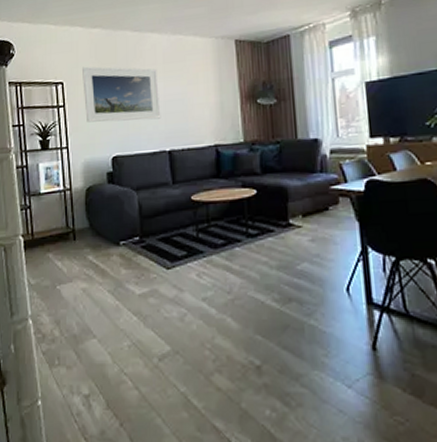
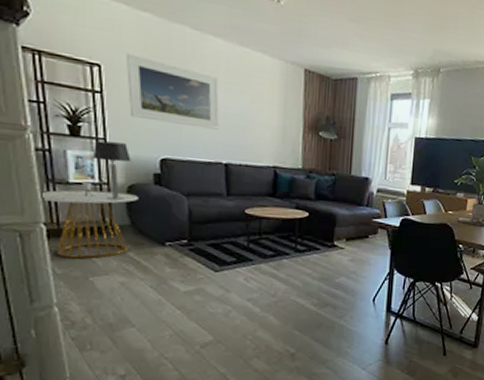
side table: none [18,190,95,268] -> present [39,182,139,259]
table lamp: none [59,148,88,204] -> present [93,140,131,200]

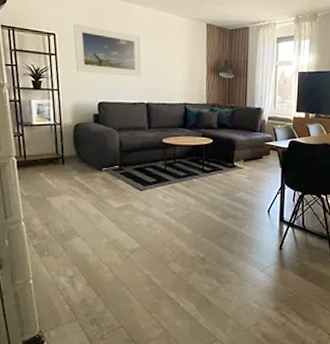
side table: present [39,182,139,259] -> none [12,123,83,183]
table lamp: present [93,140,131,200] -> none [50,91,77,136]

